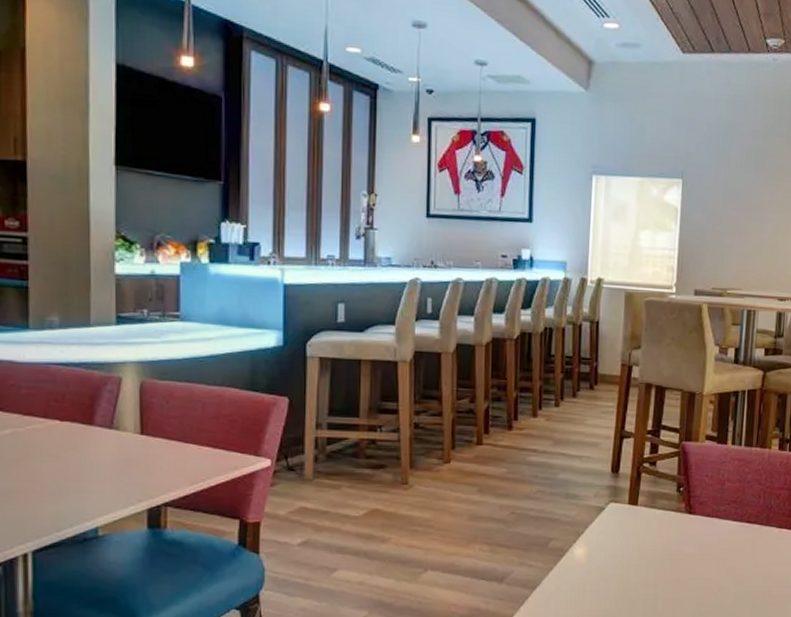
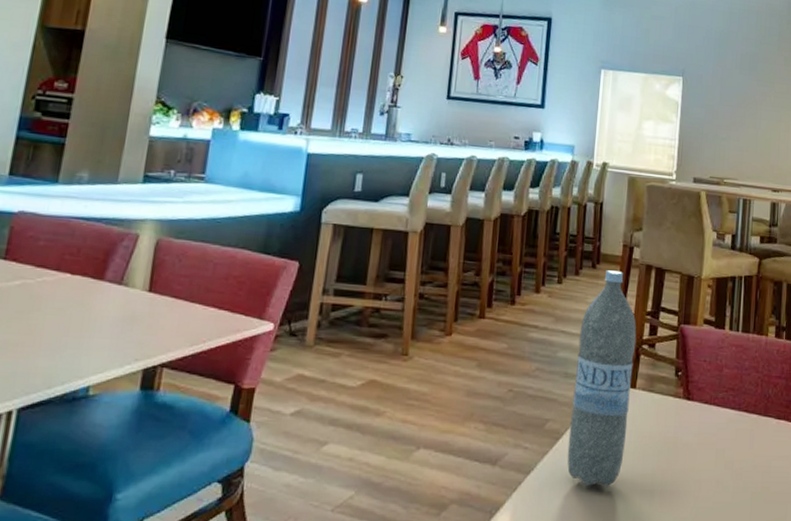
water bottle: none [571,391,637,598] -> present [567,270,637,487]

